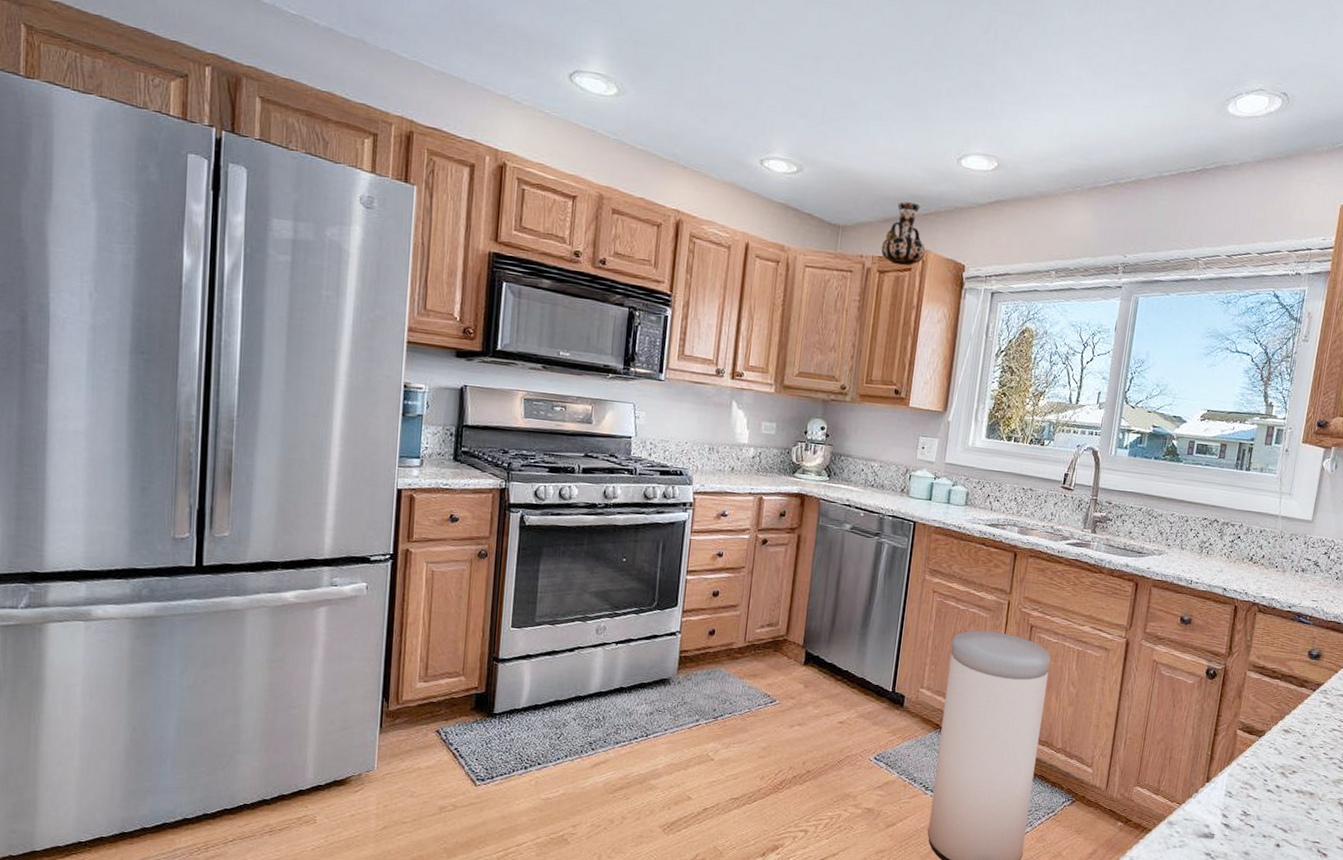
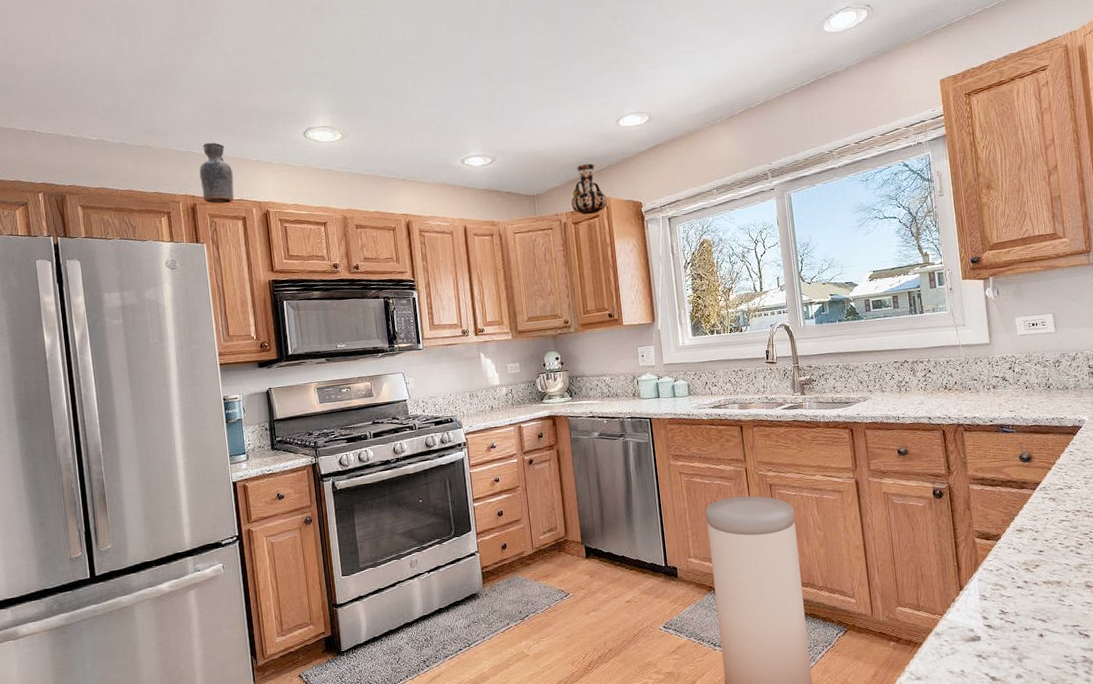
ceramic jug: none [424,56,469,142] -> present [199,142,235,205]

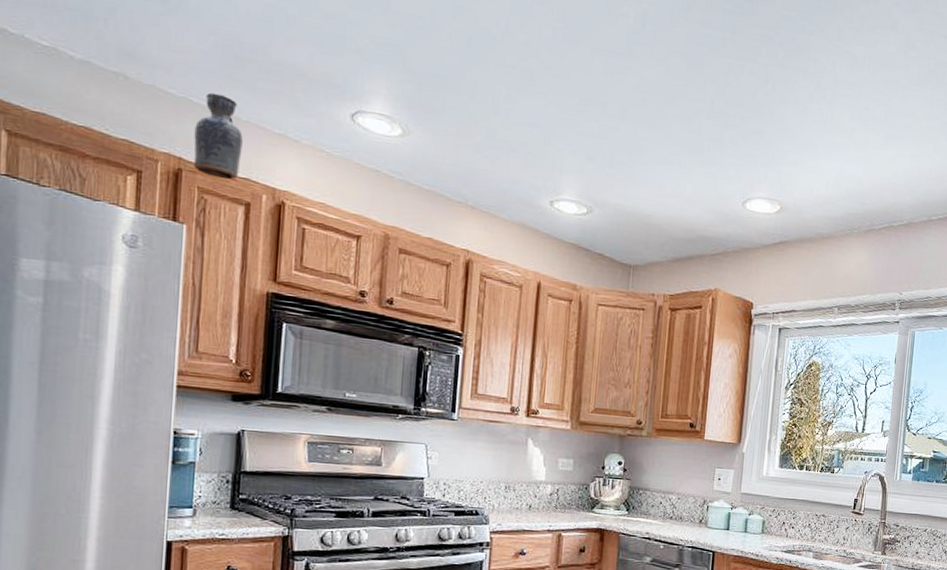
decorative vase: present [571,163,608,215] -> none [672,242,715,304]

